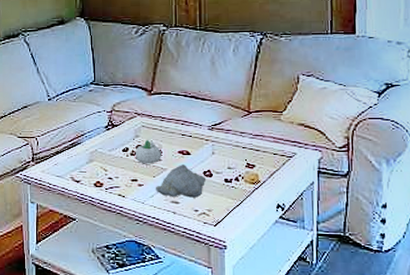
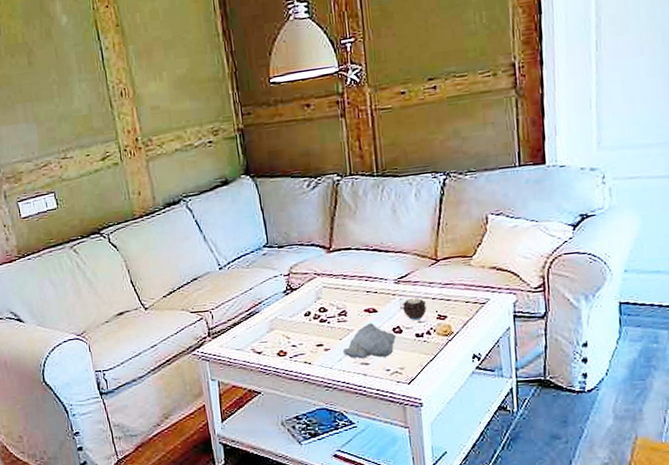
succulent planter: present [136,140,161,164] -> none [318,301,347,327]
candle: none [213,144,236,167] -> present [402,297,427,321]

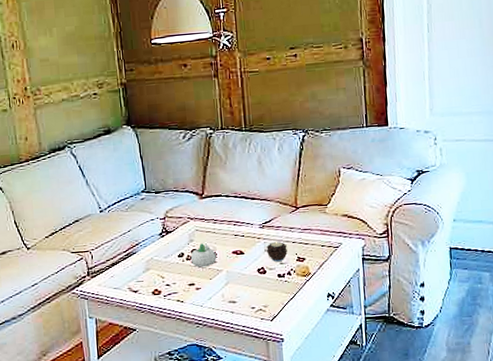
succulent planter: none [318,301,347,327] -> present [191,243,217,267]
seashell: present [343,323,397,359] -> none [213,264,261,297]

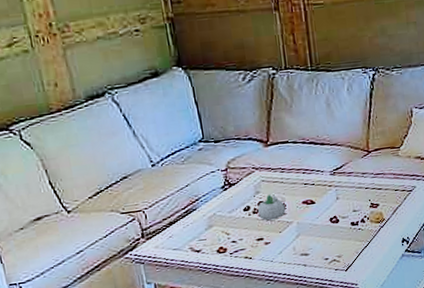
candle: present [266,241,288,262] -> none [338,188,360,210]

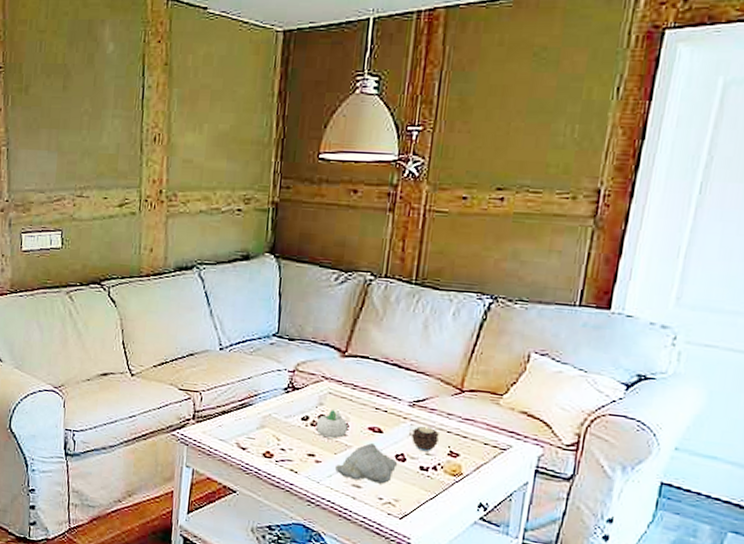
seashell: none [283,214,334,250] -> present [335,443,398,484]
candle: none [338,188,360,210] -> present [411,426,439,452]

